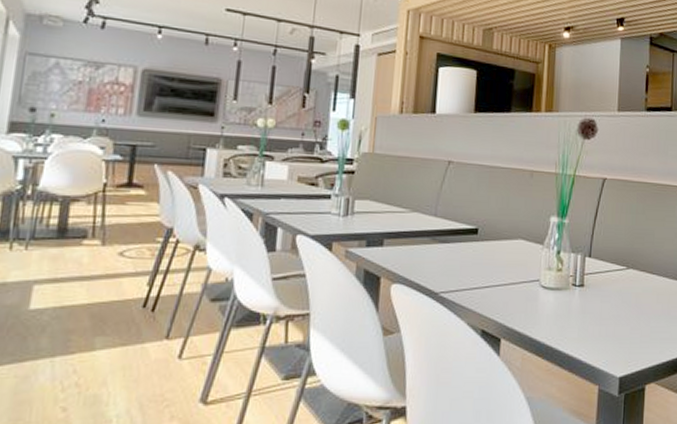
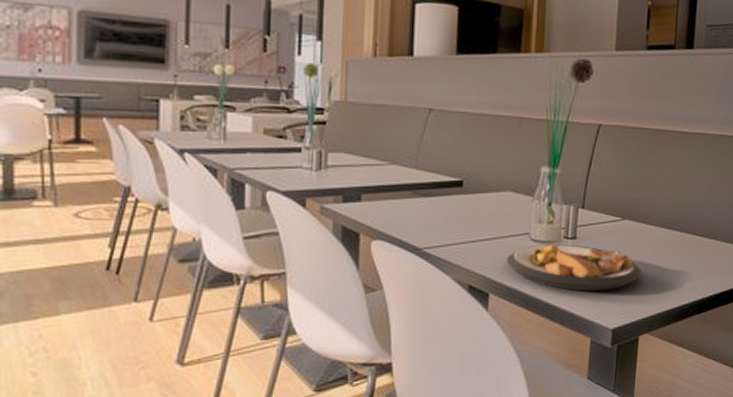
plate: none [518,291,647,339] -> present [507,244,642,292]

